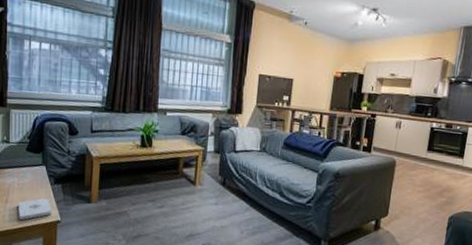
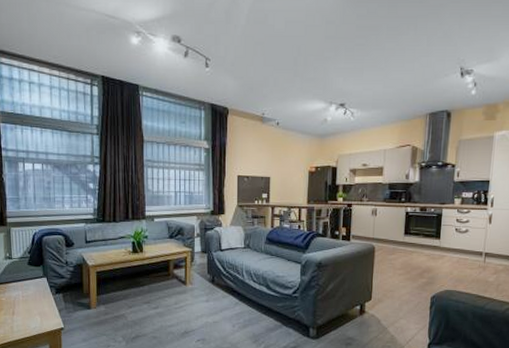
notepad: present [17,198,52,220] -> none [23,307,56,330]

